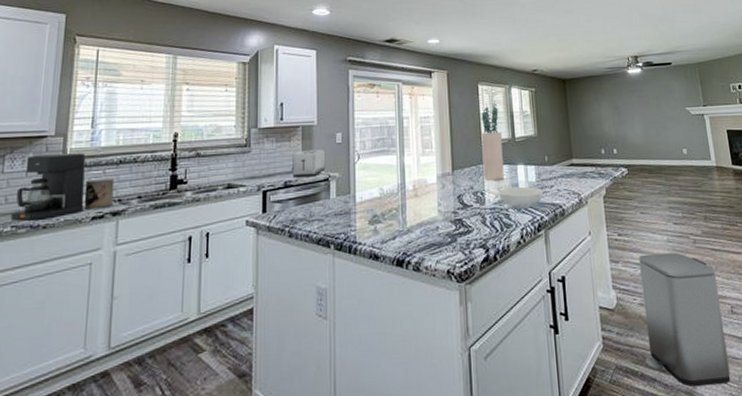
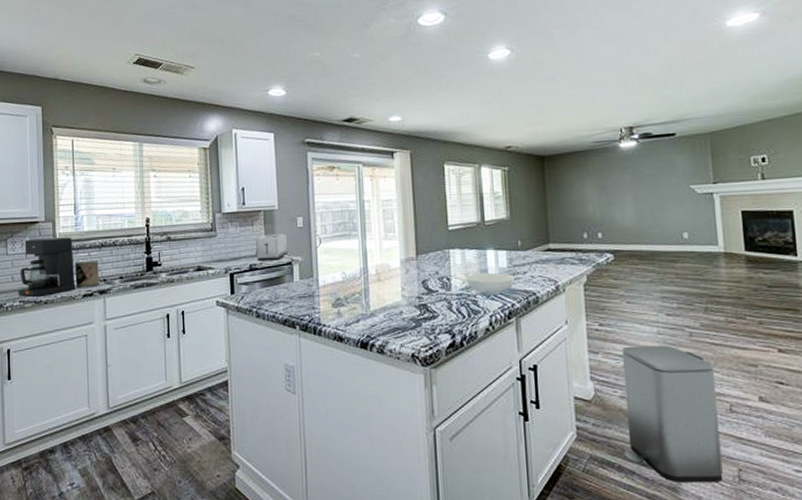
vase: present [481,100,504,181] -> none [447,181,472,267]

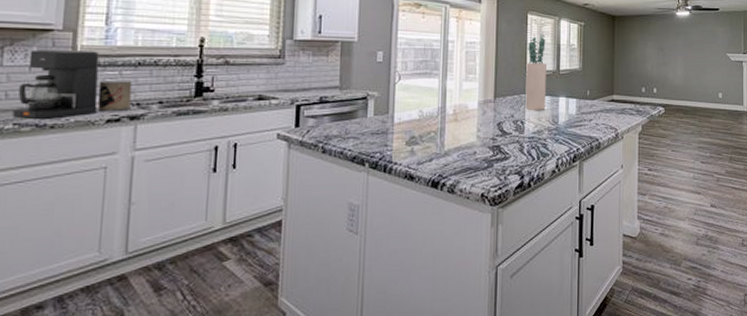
toaster: present [255,233,289,261] -> none [327,66,365,95]
vase: none [447,181,472,267] -> present [525,31,546,111]
bowl: present [465,272,515,296] -> none [537,118,582,140]
pedal bin: present [622,345,723,482] -> none [659,188,733,308]

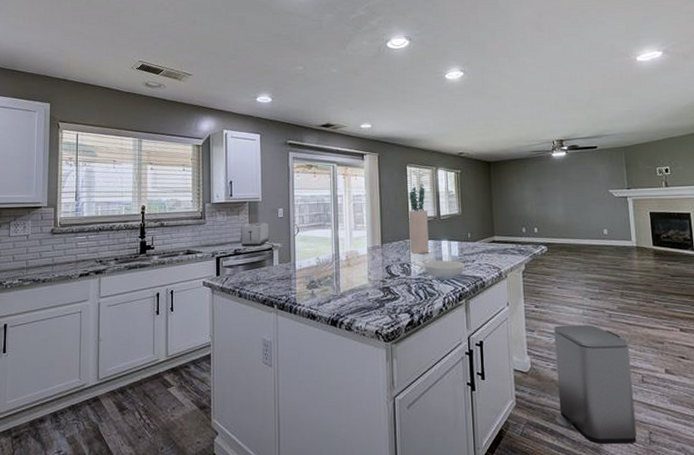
coffee maker: present [12,49,99,120] -> none [18,221,73,276]
tin can: present [97,79,132,112] -> none [73,242,96,268]
toaster: none [327,66,365,95] -> present [240,222,270,247]
bowl: none [537,118,582,140] -> present [423,260,465,280]
pedal bin: none [659,188,733,308] -> present [554,324,637,444]

